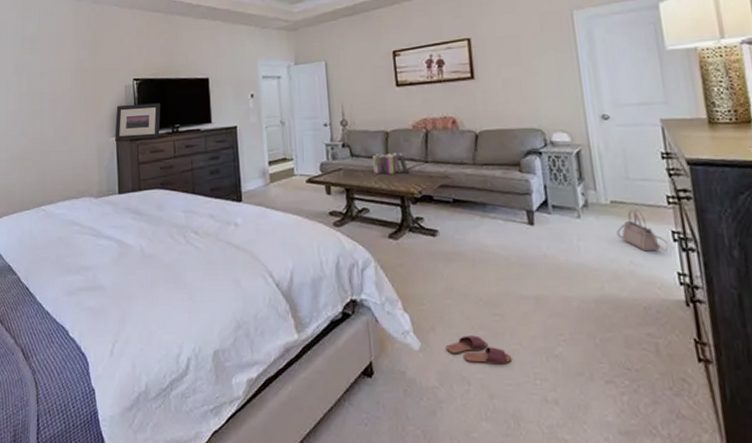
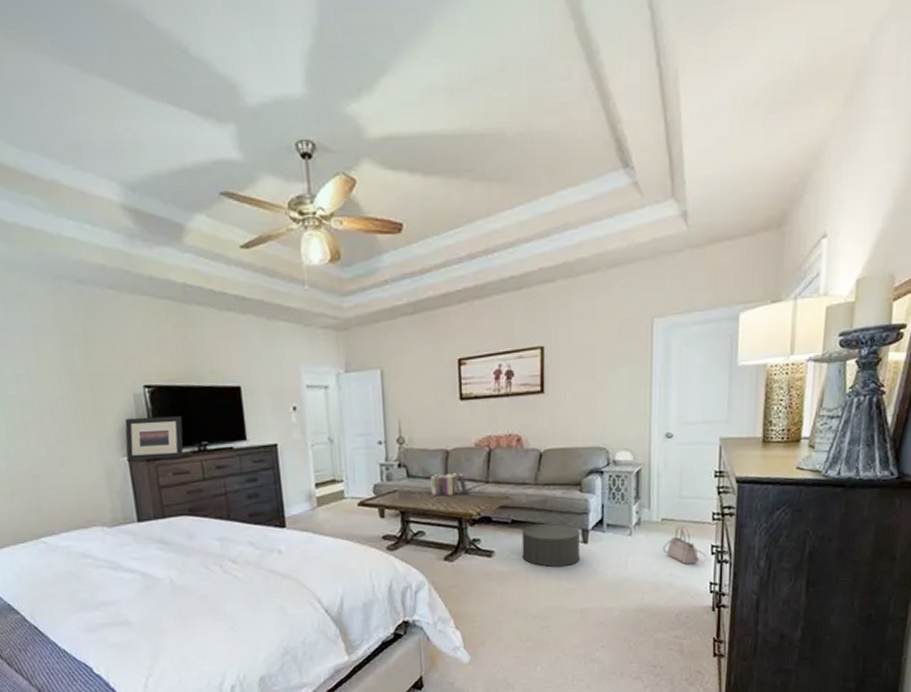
slippers: present [445,335,511,364] -> none [493,647,553,671]
pouf: none [464,204,527,250] -> present [522,524,581,568]

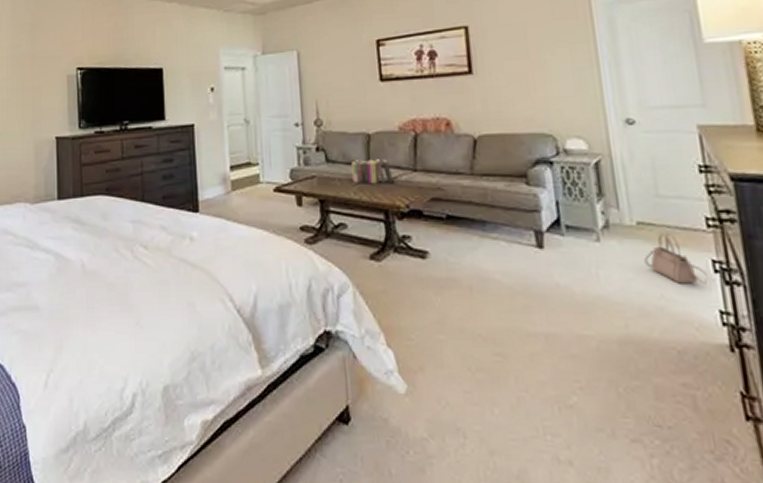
picture frame: present [125,415,184,460] -> none [55,95,108,138]
pouf: present [522,524,581,568] -> none [460,222,535,277]

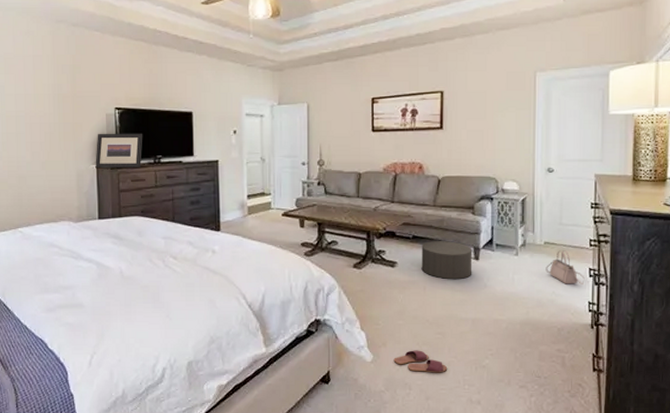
picture frame: none [55,95,108,138] -> present [95,133,143,168]
books: present [351,159,394,185] -> none [345,193,376,212]
slippers: none [436,378,516,415] -> present [393,350,447,373]
pouf: none [460,222,535,277] -> present [421,241,473,280]

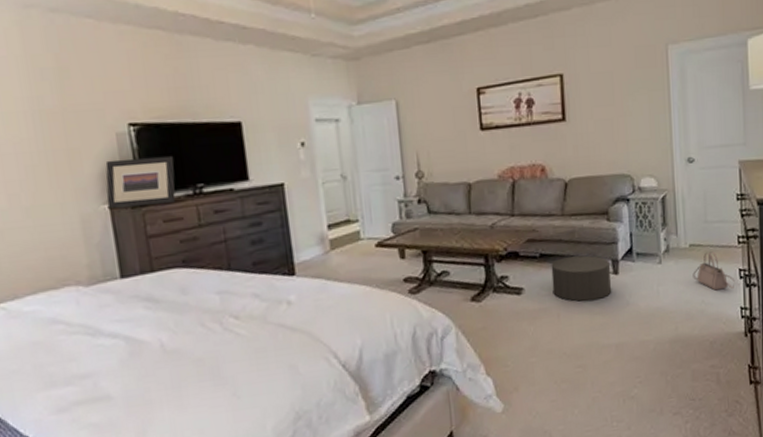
slippers: present [393,350,447,373] -> none [528,389,591,416]

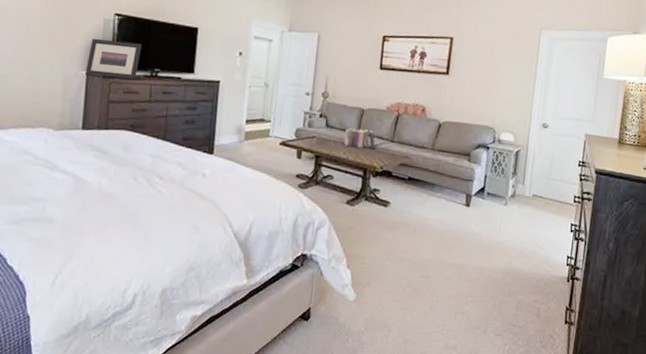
books: none [453,206,493,233] -> present [344,128,375,150]
pouf: present [551,255,611,302] -> none [413,184,465,225]
handbag: present [693,251,735,291] -> none [531,204,566,239]

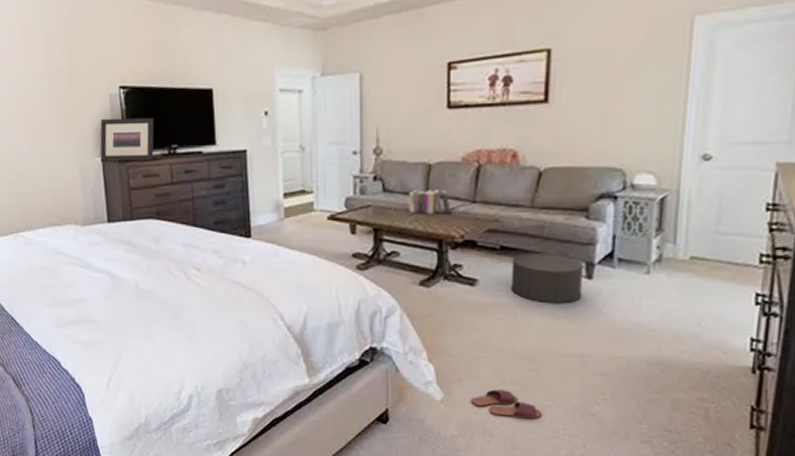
slippers: none [376,291,428,317] -> present [470,389,541,419]
pouf: none [413,184,465,225] -> present [511,253,584,304]

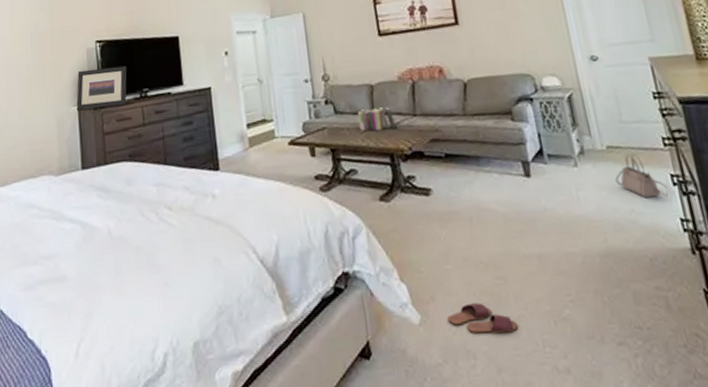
pouf: present [511,253,584,304] -> none [457,156,525,206]
handbag: none [689,268,748,315] -> present [615,154,669,198]

